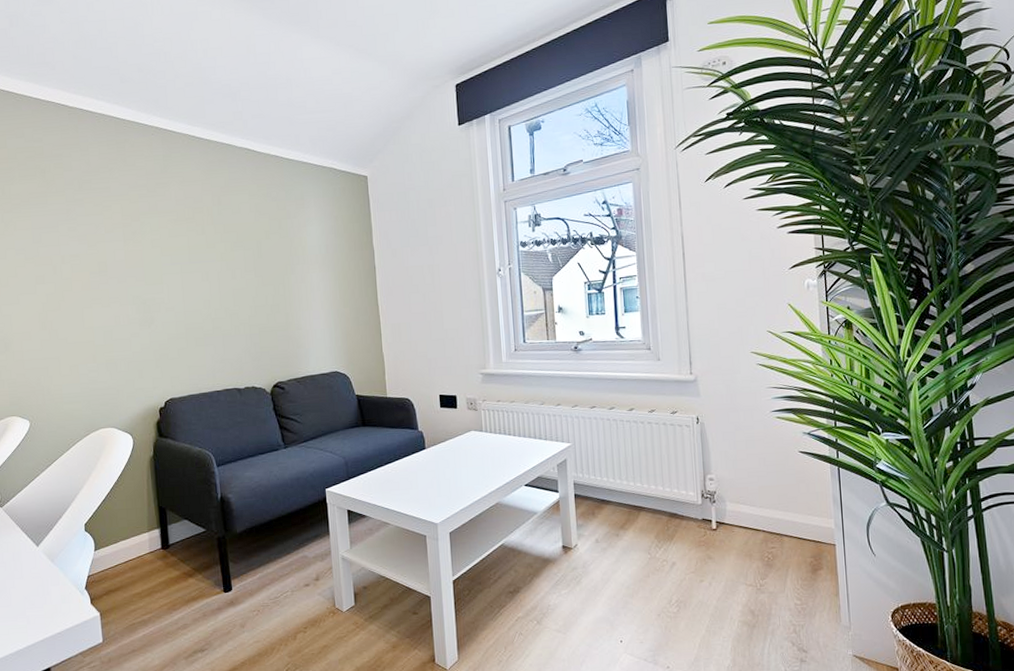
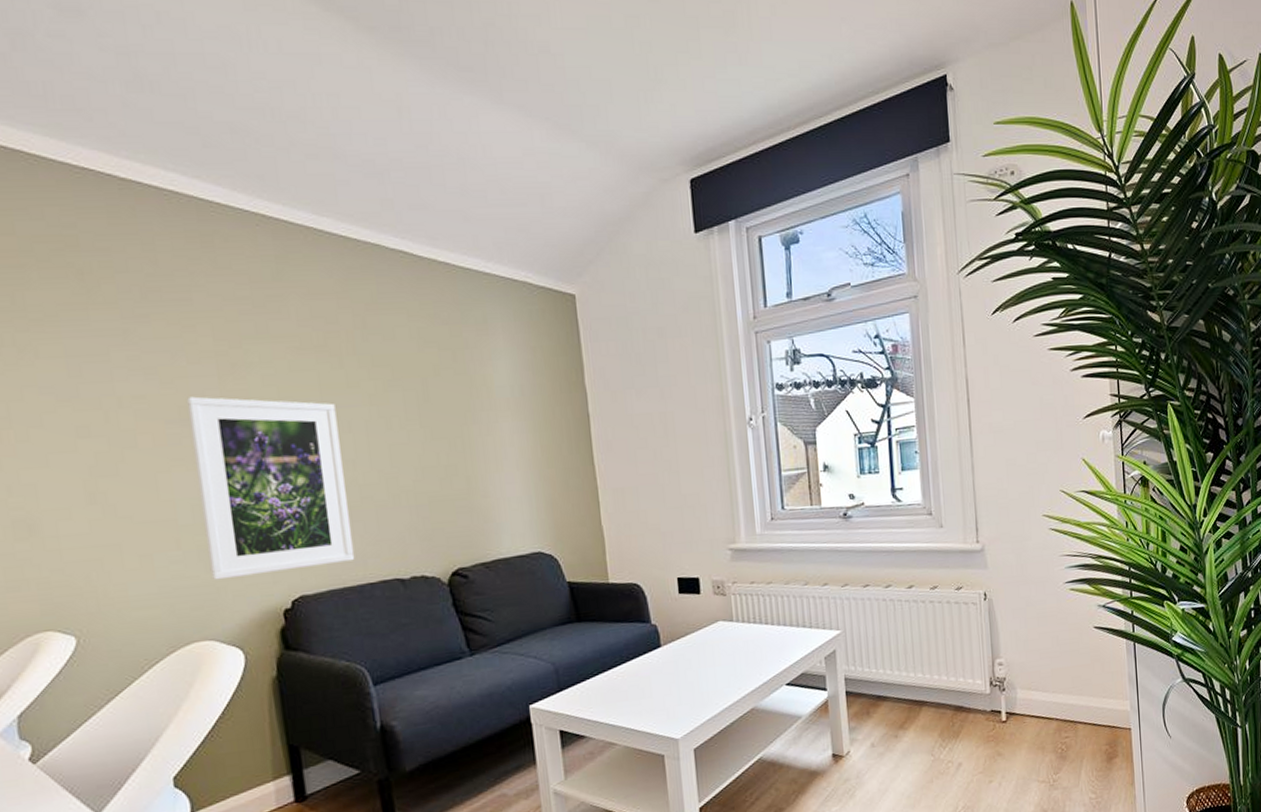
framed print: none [103,255,208,385] -> present [186,396,355,581]

